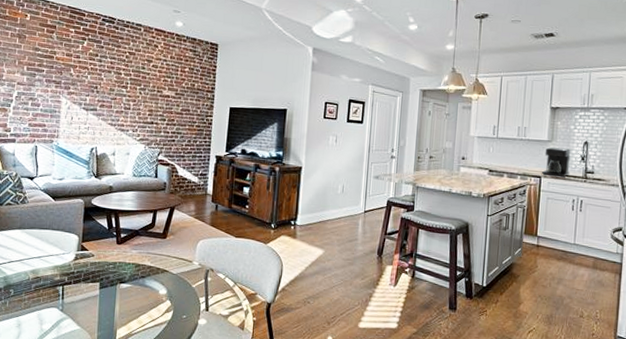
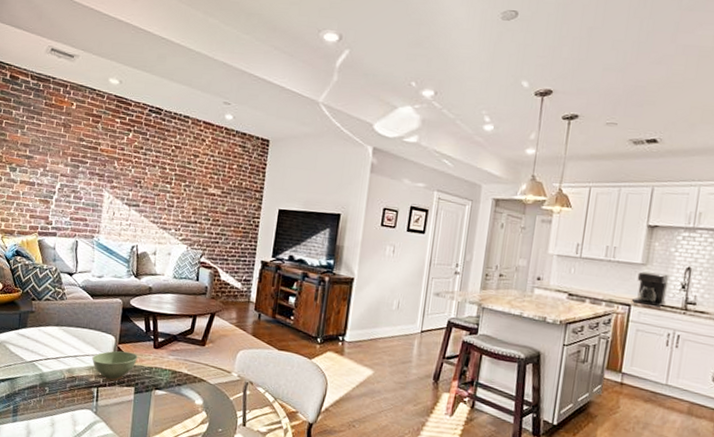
bowl: none [56,249,102,279] -> present [92,351,138,382]

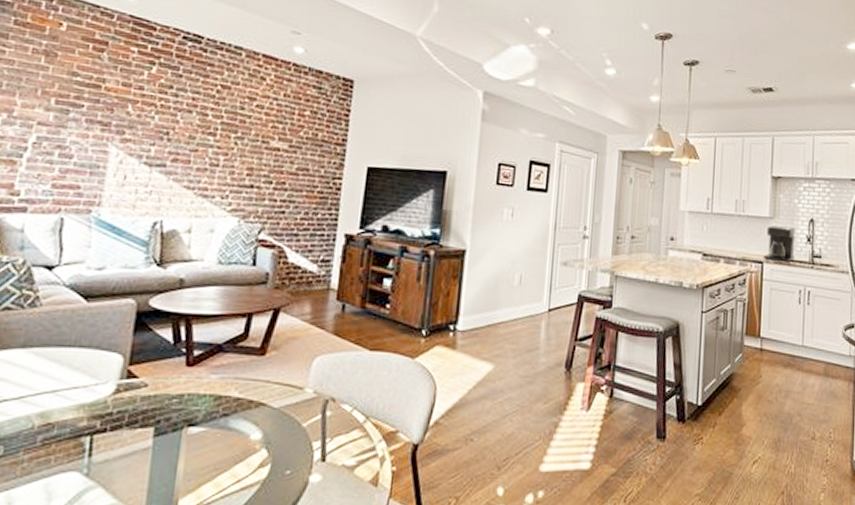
bowl: present [92,351,138,382] -> none [83,375,161,423]

